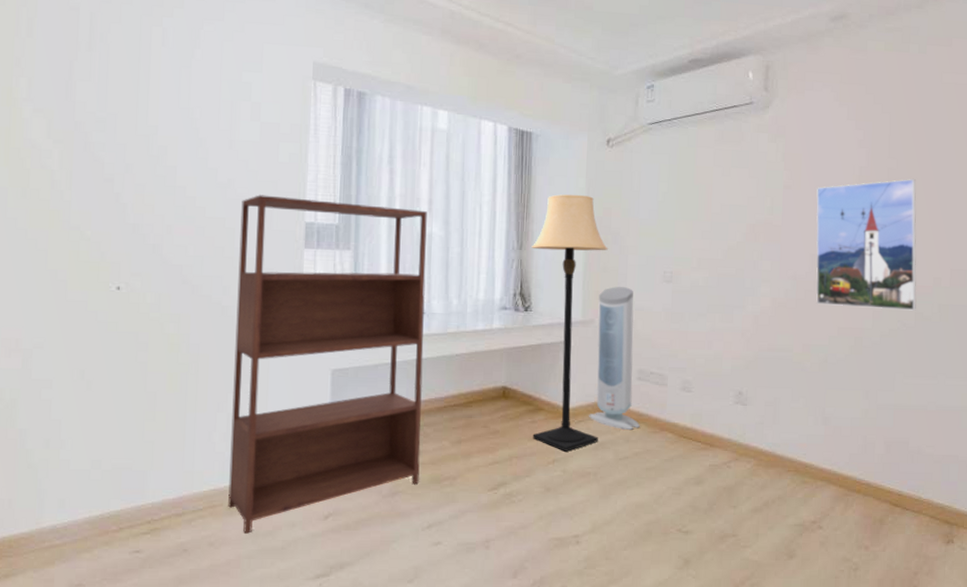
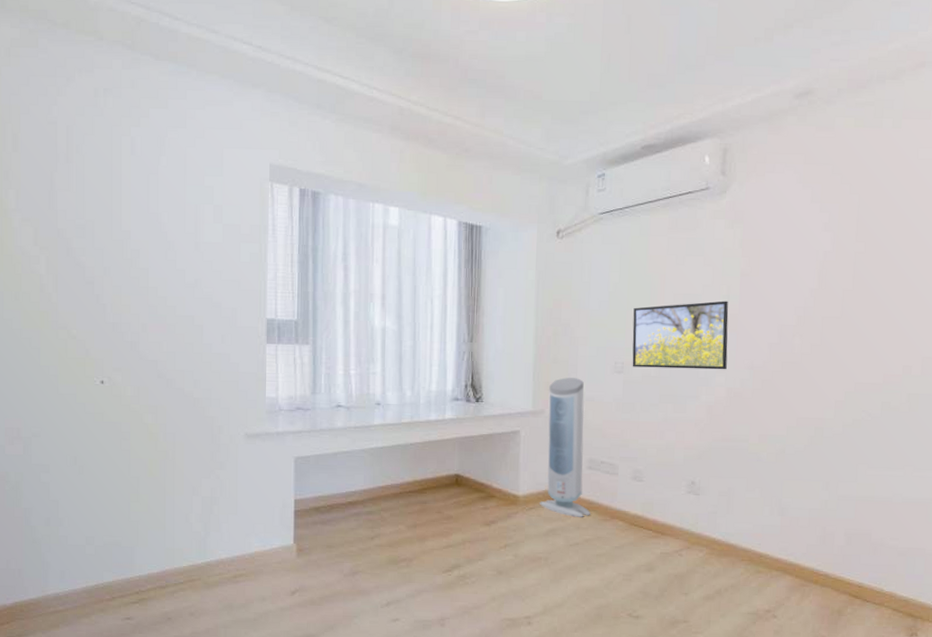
bookshelf: present [228,195,427,534] -> none [205,293,381,606]
lamp: present [531,194,608,452] -> none [482,286,558,537]
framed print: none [680,212,773,280] -> present [632,300,729,370]
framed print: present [816,178,917,311] -> none [774,262,886,400]

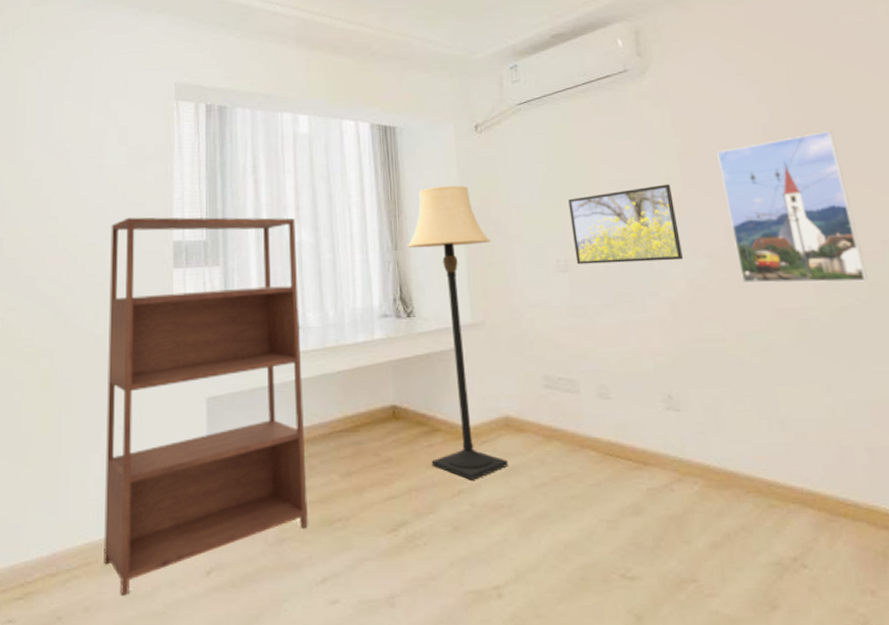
bookshelf: none [205,293,381,606] -> present [103,217,308,596]
lamp: none [482,286,558,537] -> present [407,185,508,480]
air purifier: present [540,378,590,518] -> none [487,281,555,450]
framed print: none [774,262,886,400] -> present [717,130,868,284]

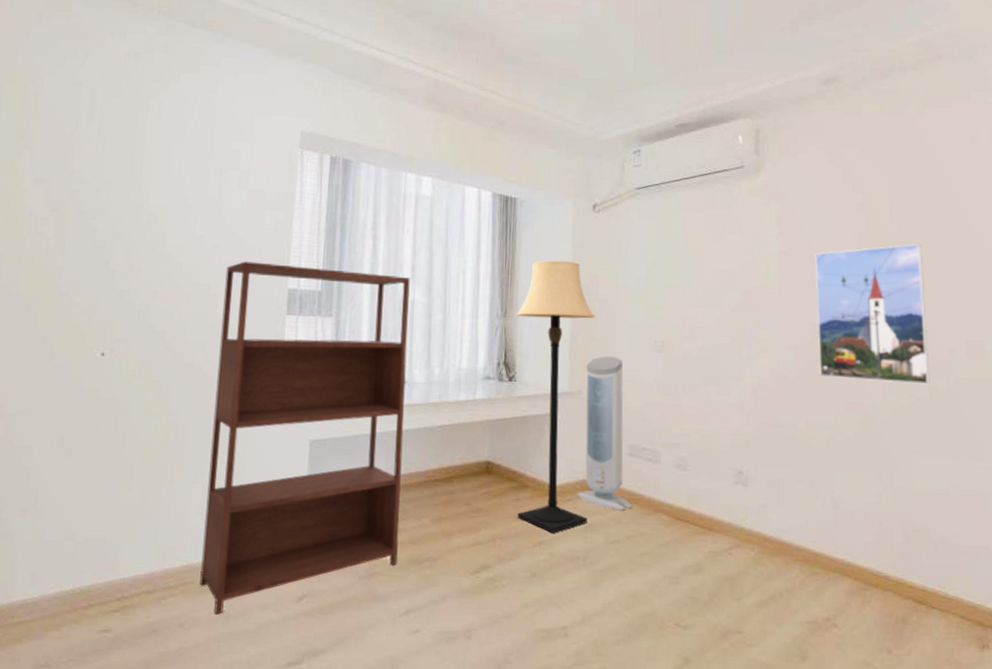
air purifier: none [487,281,555,450] -> present [577,356,632,512]
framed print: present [568,184,683,264] -> none [672,278,770,351]

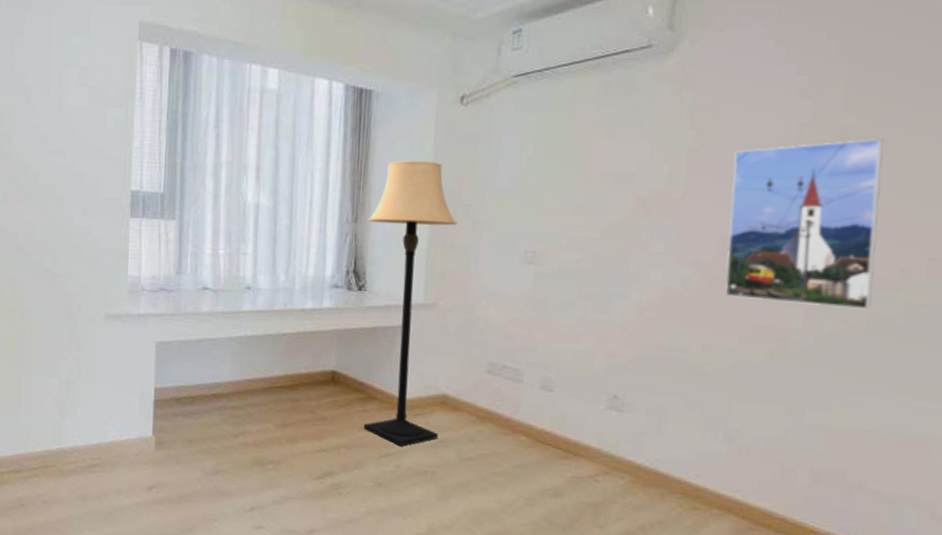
bookshelf: present [200,261,410,615] -> none [60,162,255,496]
air purifier: present [577,356,632,512] -> none [428,267,488,430]

